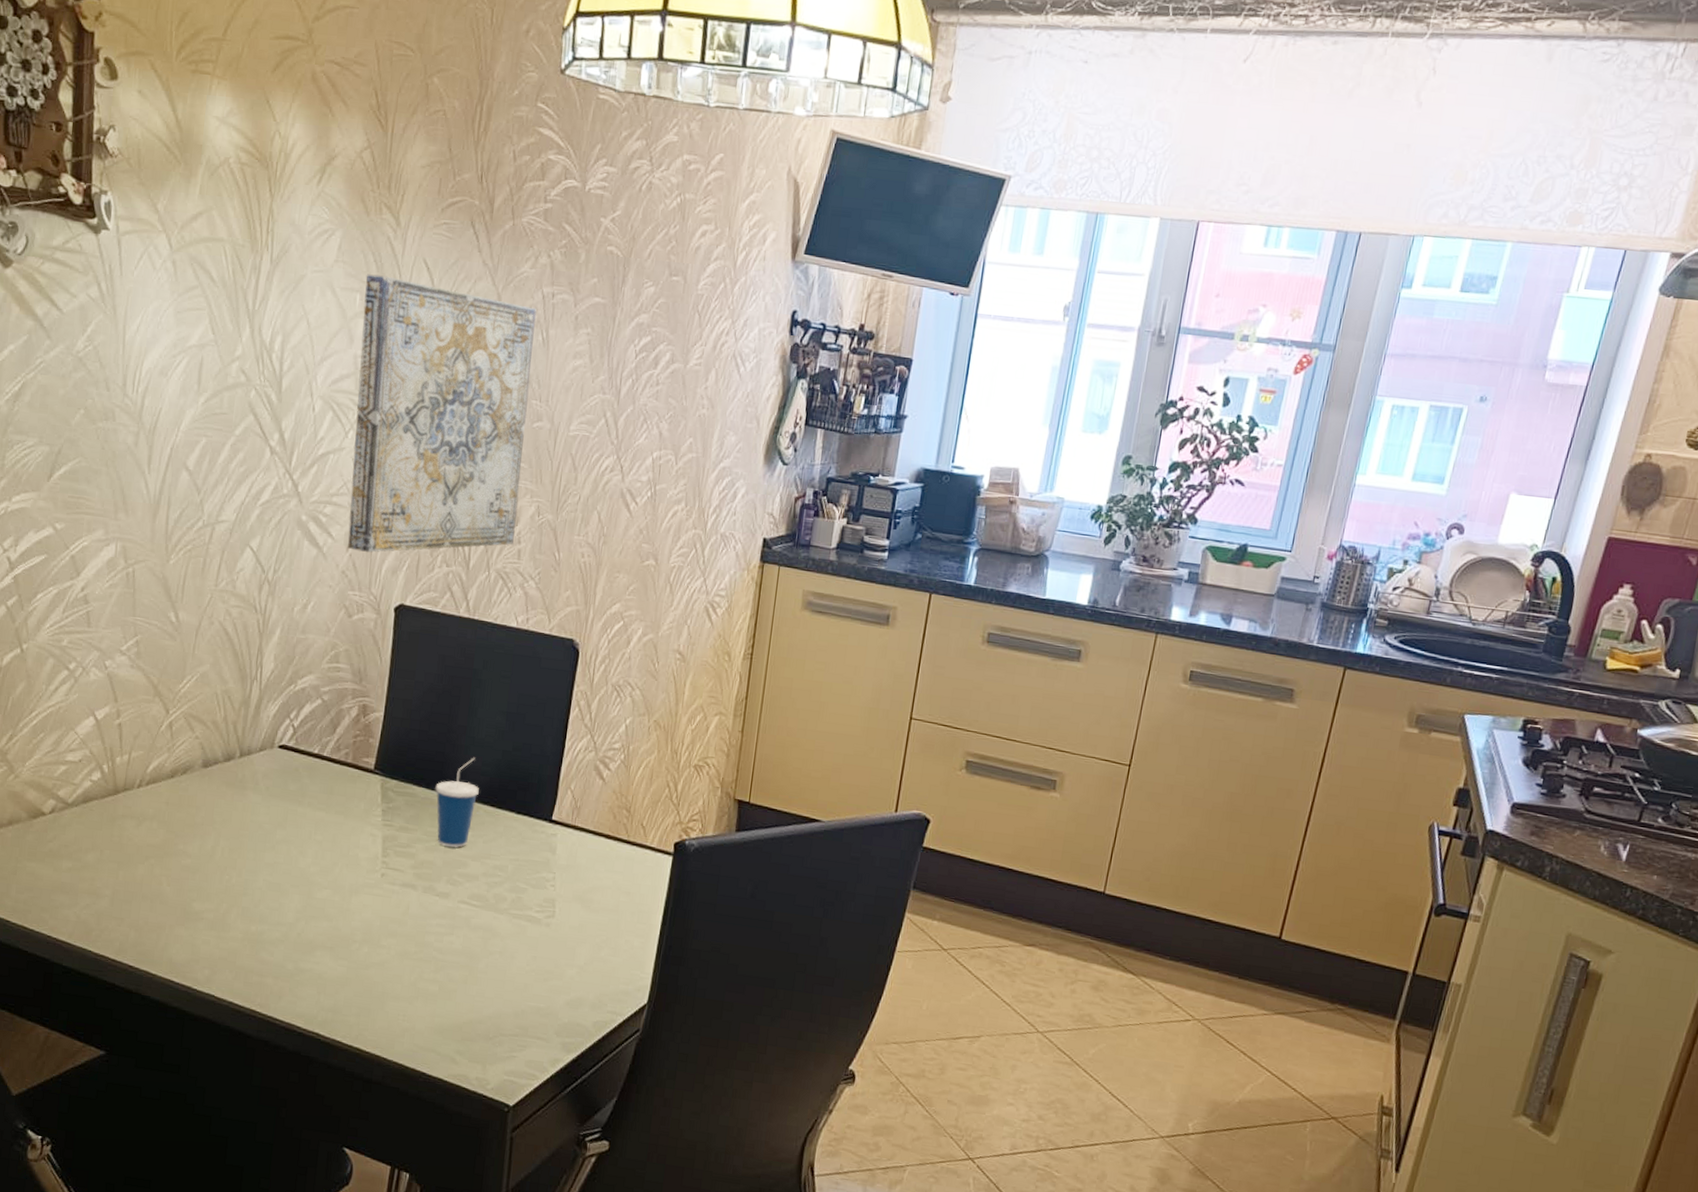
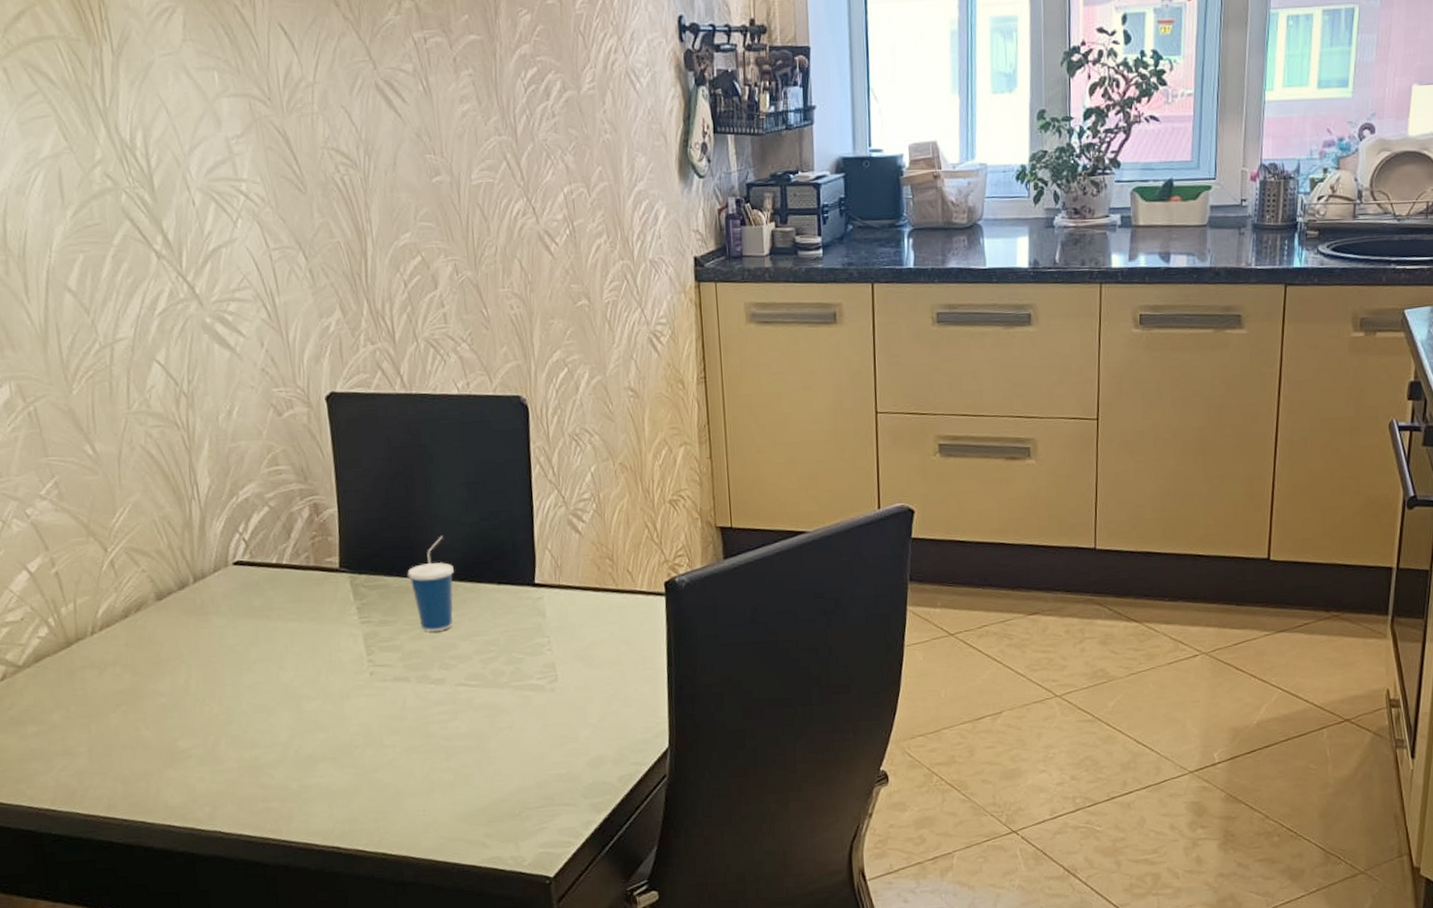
wall art: present [347,274,537,553] -> none [219,47,437,345]

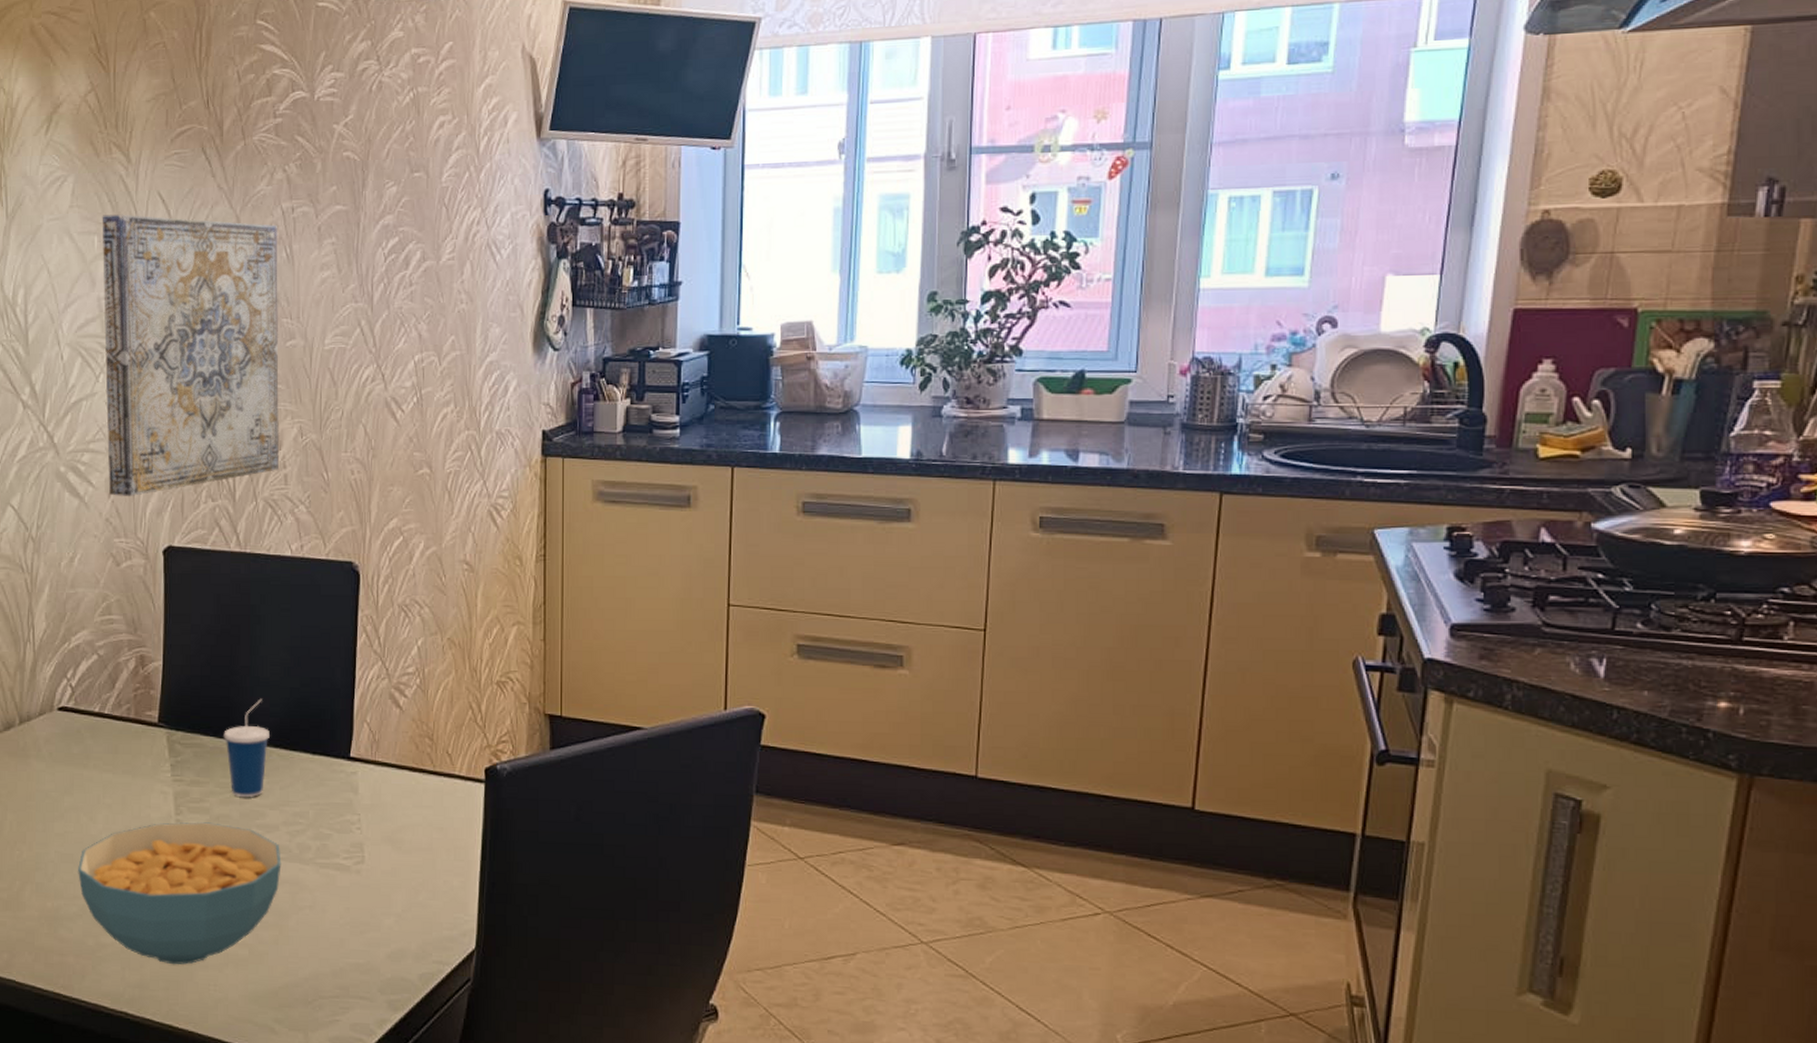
wall art: none [219,47,437,345] -> present [102,214,279,496]
cereal bowl: none [272,659,478,797] -> present [77,822,281,965]

